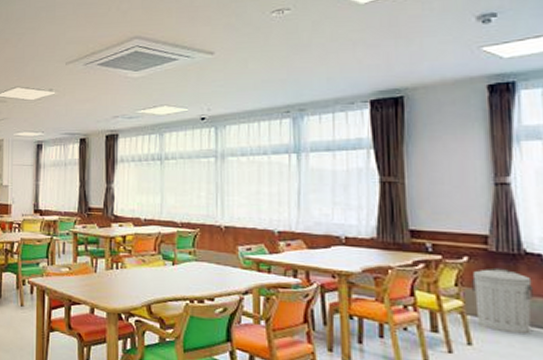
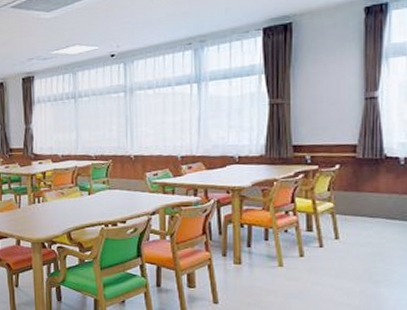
trash can: present [472,267,535,334] -> none [342,172,391,226]

